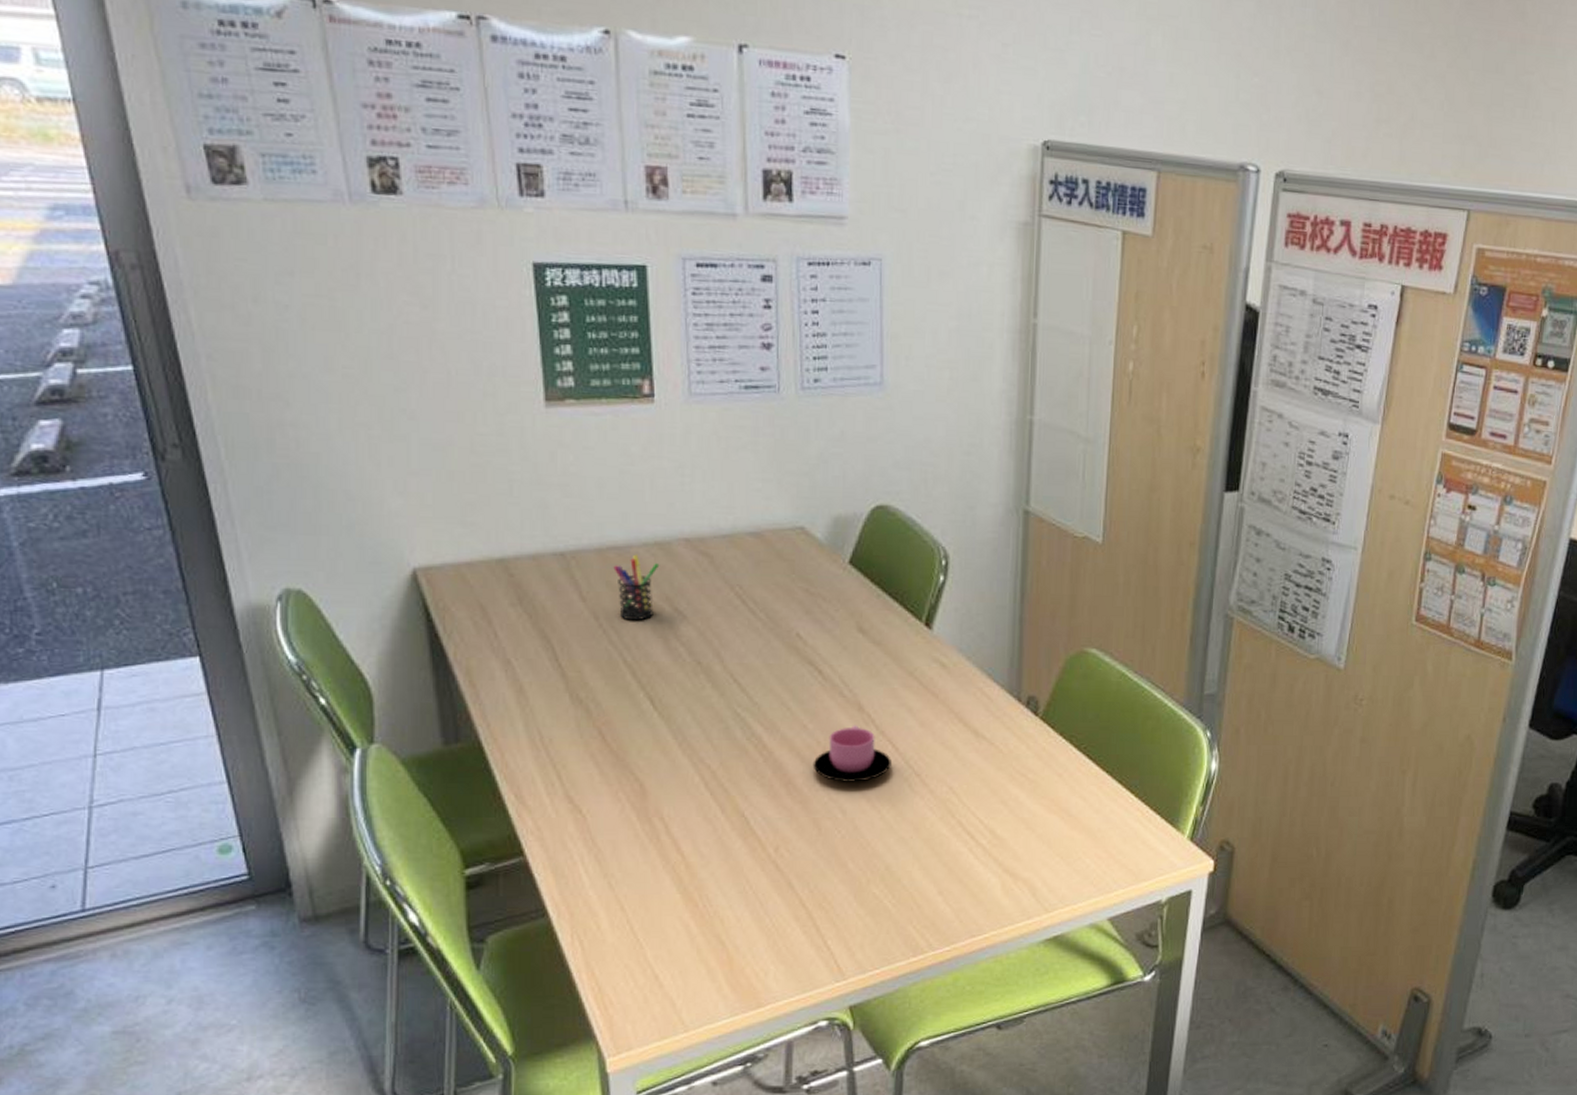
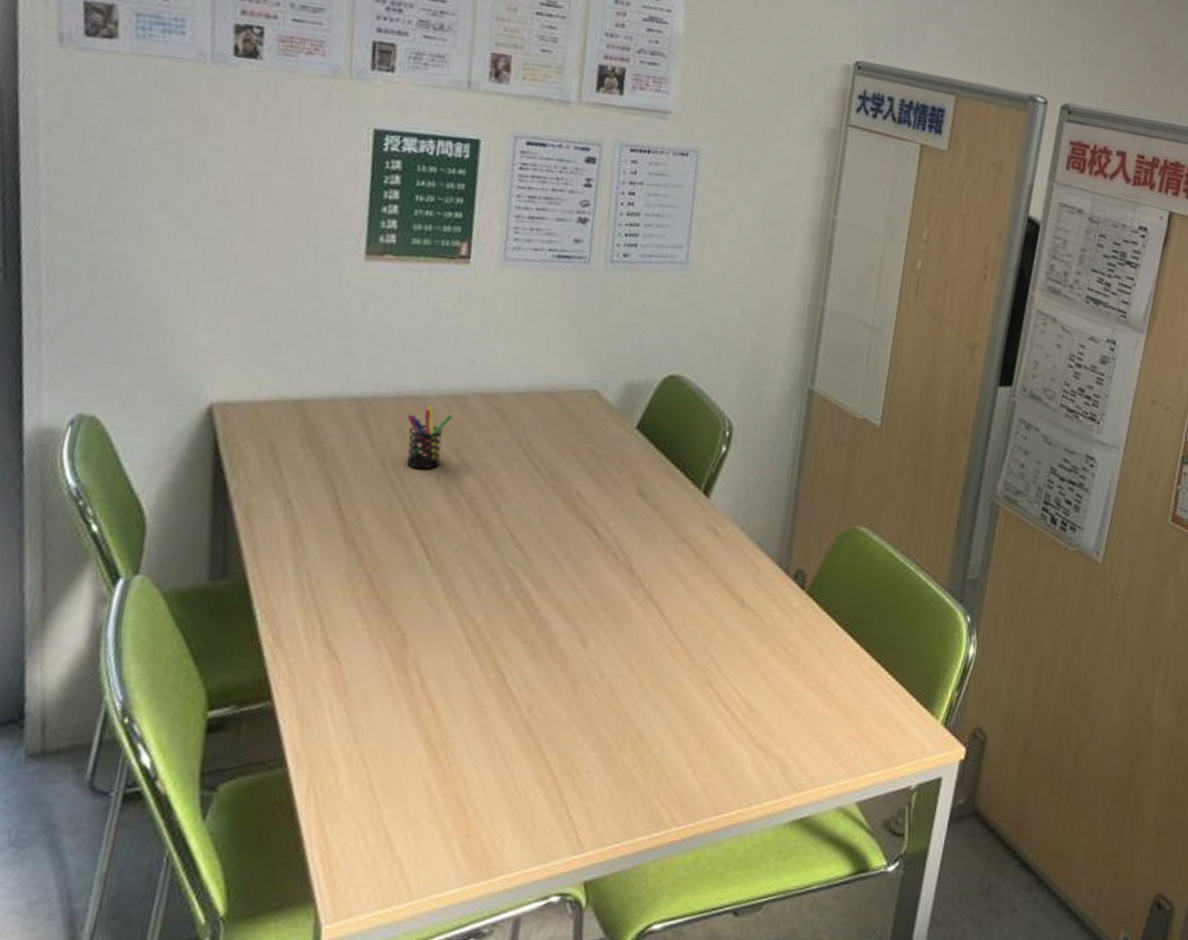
cup: present [813,725,891,782] -> none [577,587,656,646]

